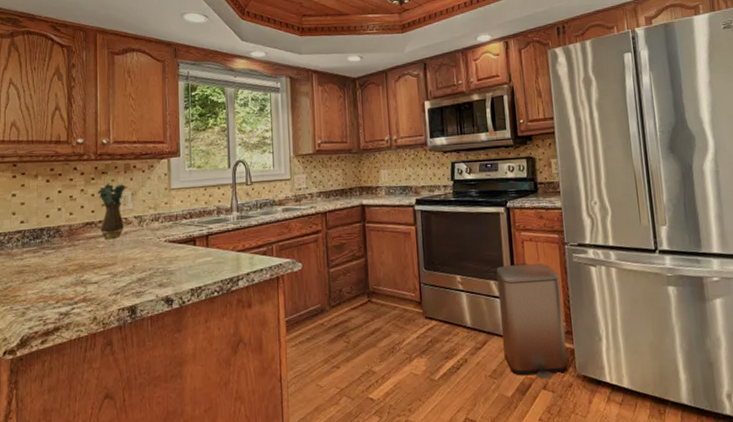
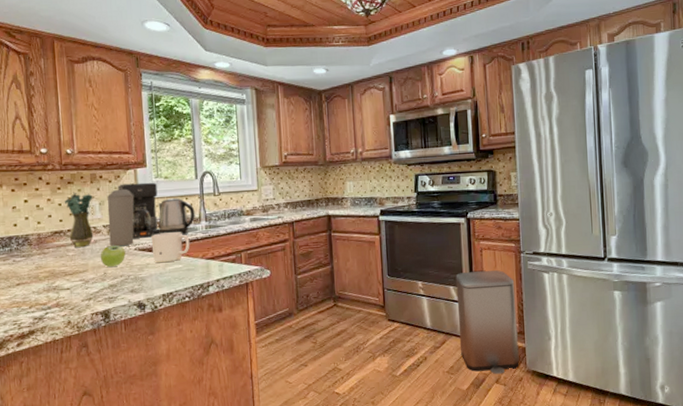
fruit: none [129,236,155,261] -> present [100,244,126,268]
canister: none [139,175,167,239] -> present [107,185,134,247]
coffee maker: none [151,171,191,230] -> present [118,182,160,239]
mug: none [181,223,221,256] -> present [151,232,190,263]
kettle: none [190,187,227,227] -> present [158,197,196,235]

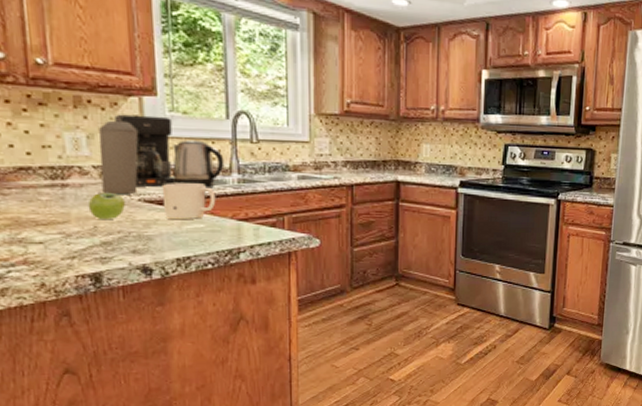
vase: present [64,192,94,247] -> none [33,117,78,191]
pedal bin: present [455,270,519,375] -> none [533,257,600,366]

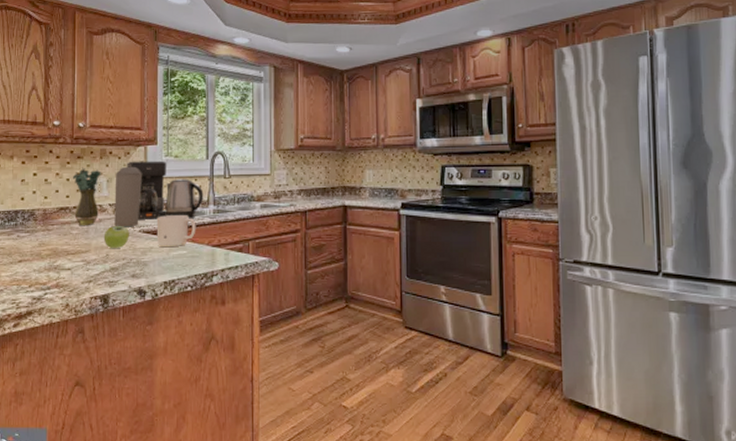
vase: none [33,117,78,191] -> present [72,167,101,225]

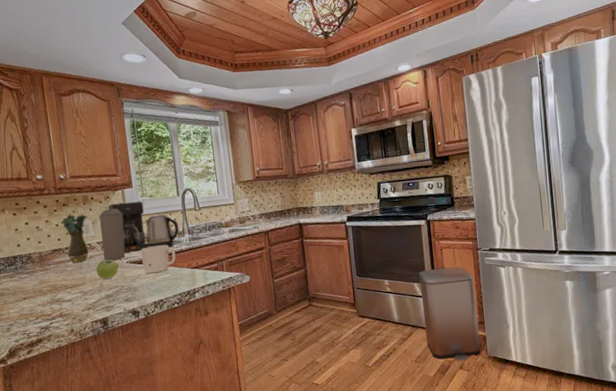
pedal bin: none [483,278,554,401] -> present [419,266,481,362]

